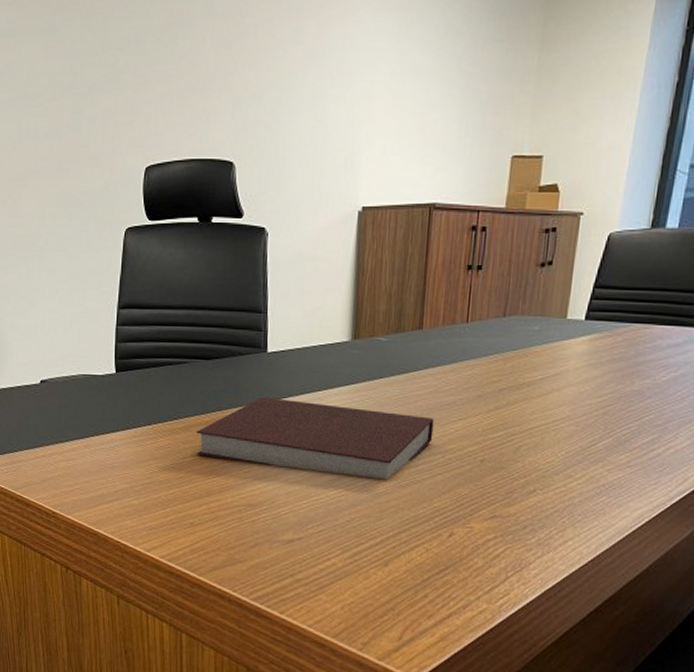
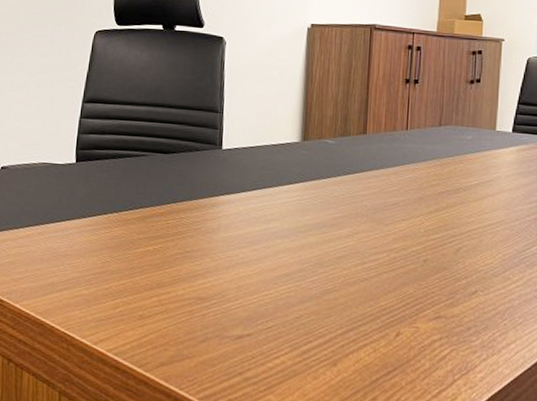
notebook: present [196,397,434,480] -> none [150,191,379,277]

